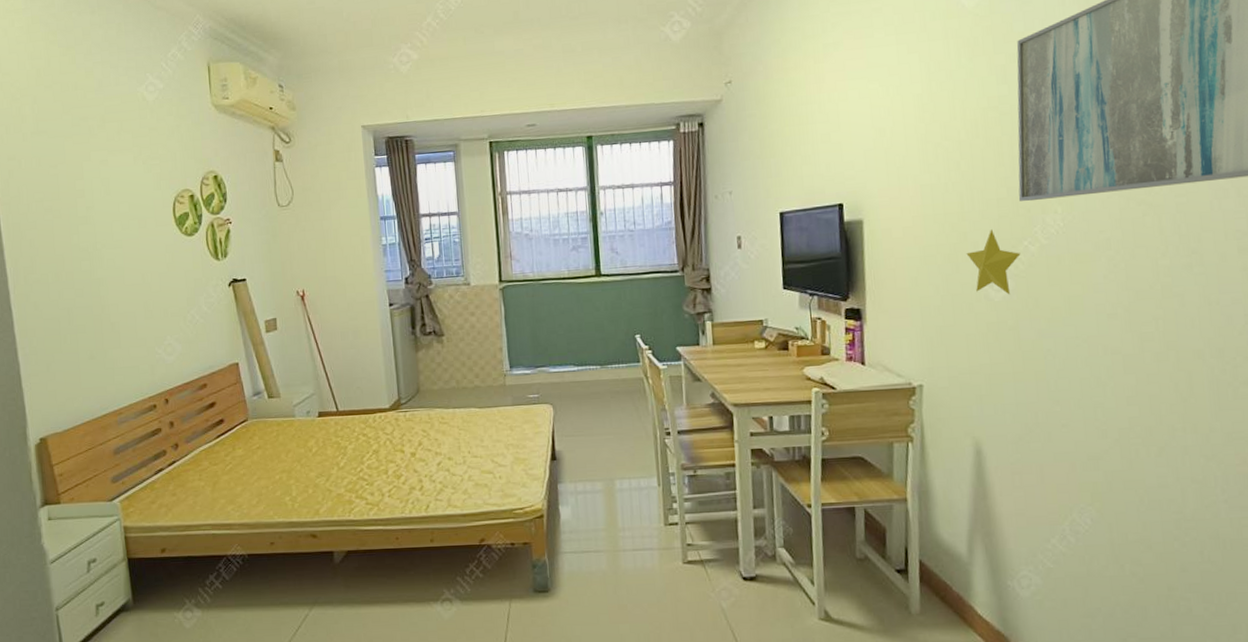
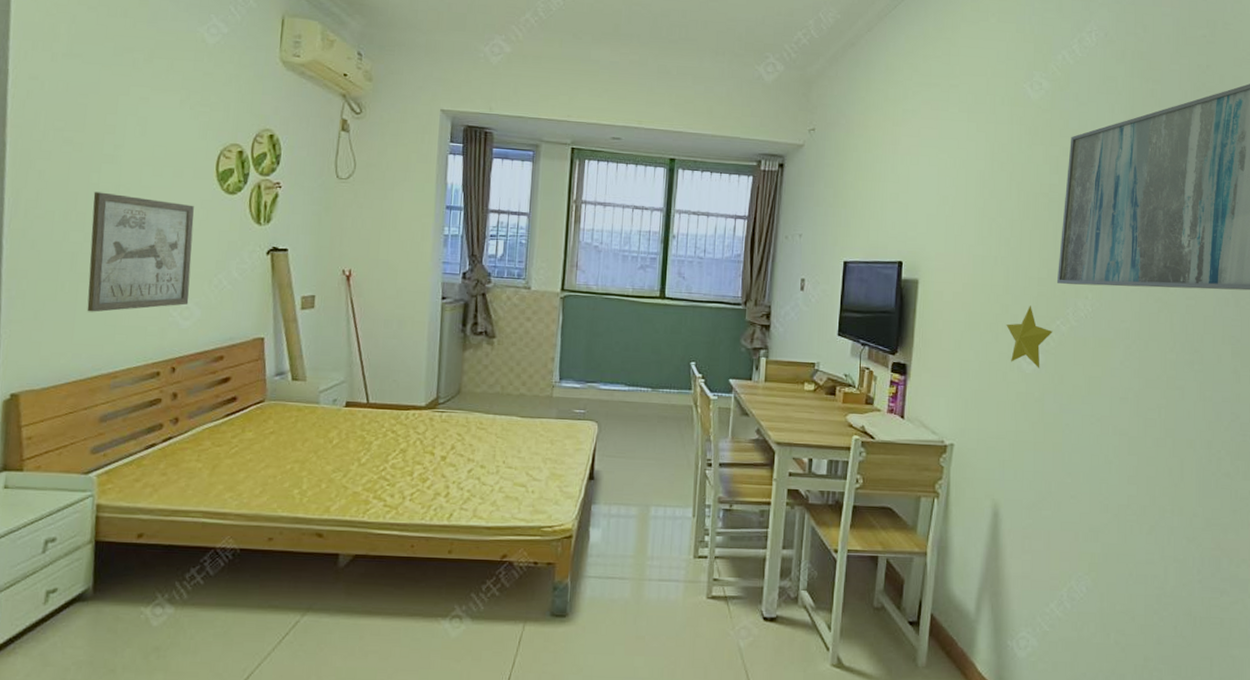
wall art: none [76,251,170,359] -> present [87,192,194,312]

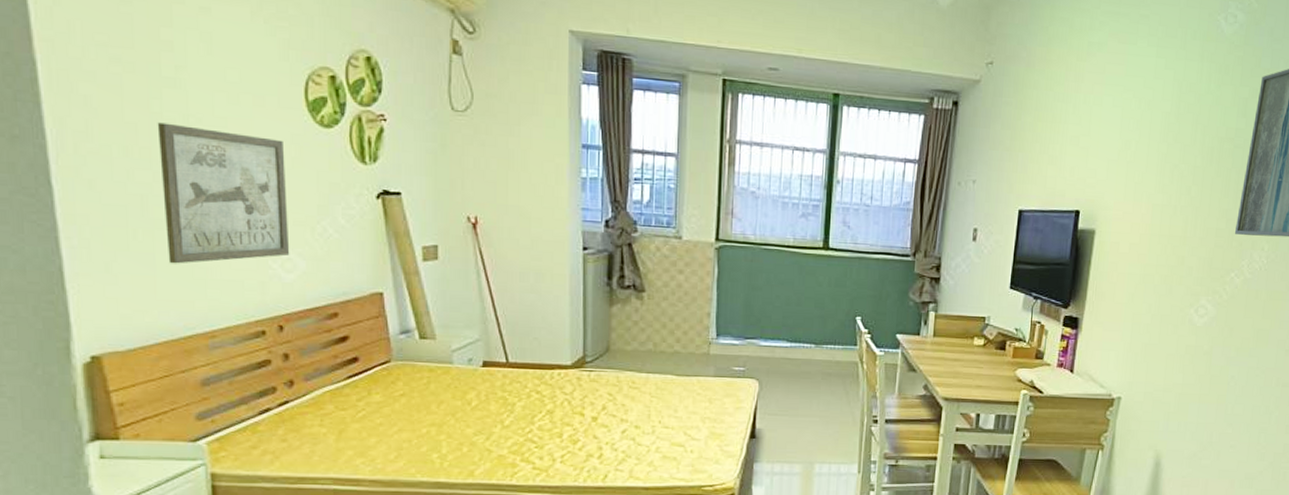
decorative star: present [1006,305,1053,369] -> none [1180,257,1227,322]

